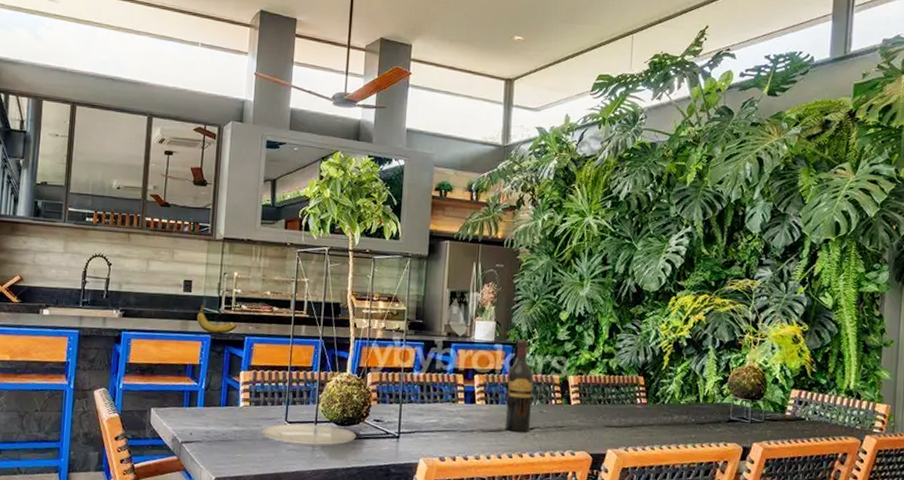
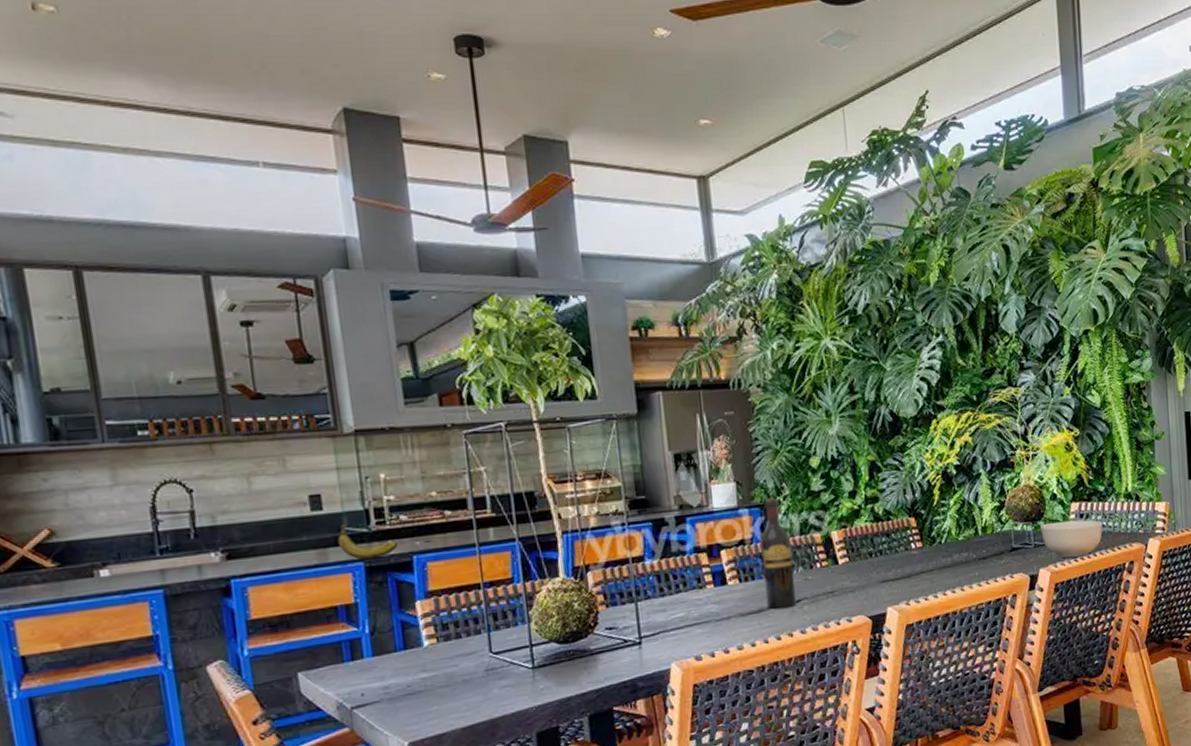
plate: present [262,423,356,447] -> none [461,646,587,681]
bowl: none [759,403,821,440] -> present [1040,520,1103,558]

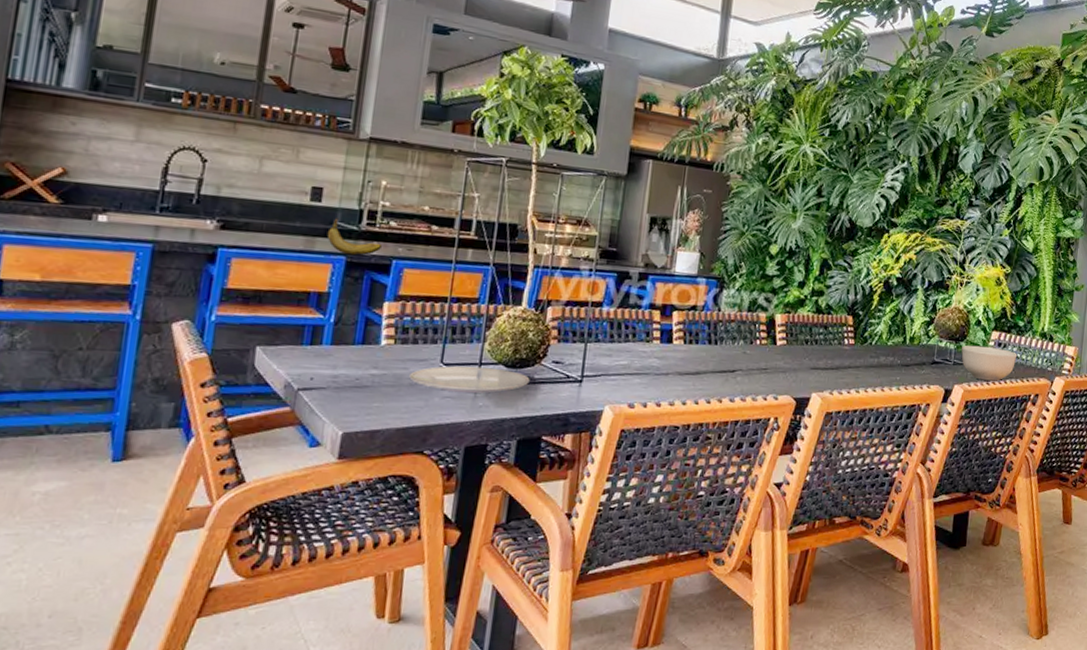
plate: none [461,646,587,681] -> present [409,366,530,393]
wine bottle: present [760,497,796,609] -> none [704,273,738,375]

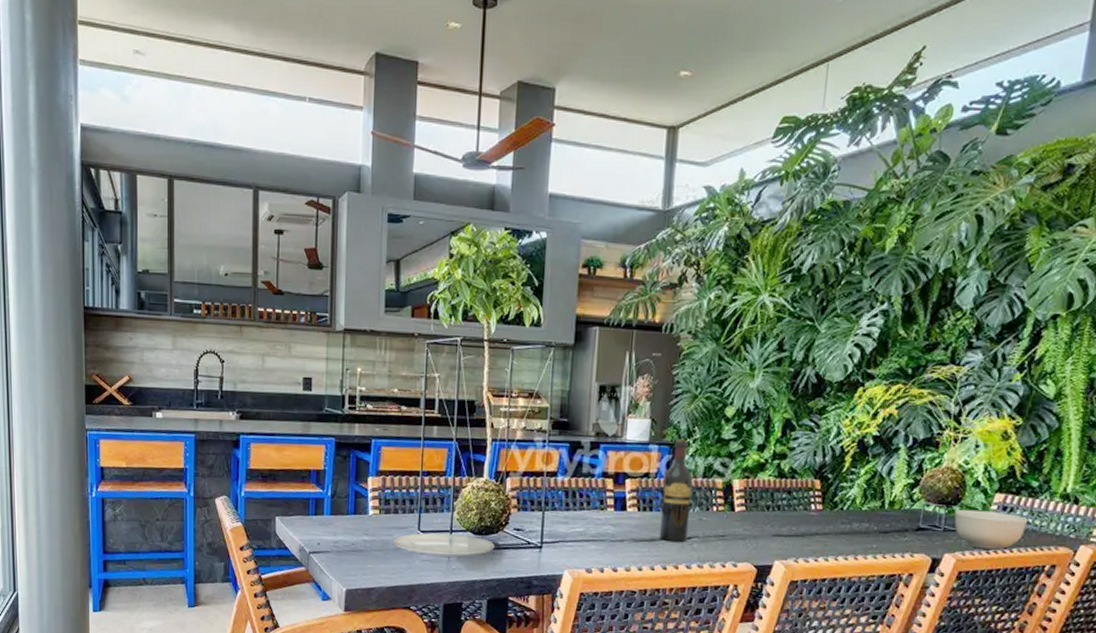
fruit: present [327,218,383,256] -> none [318,404,363,437]
wine bottle: none [704,273,738,375] -> present [659,438,693,542]

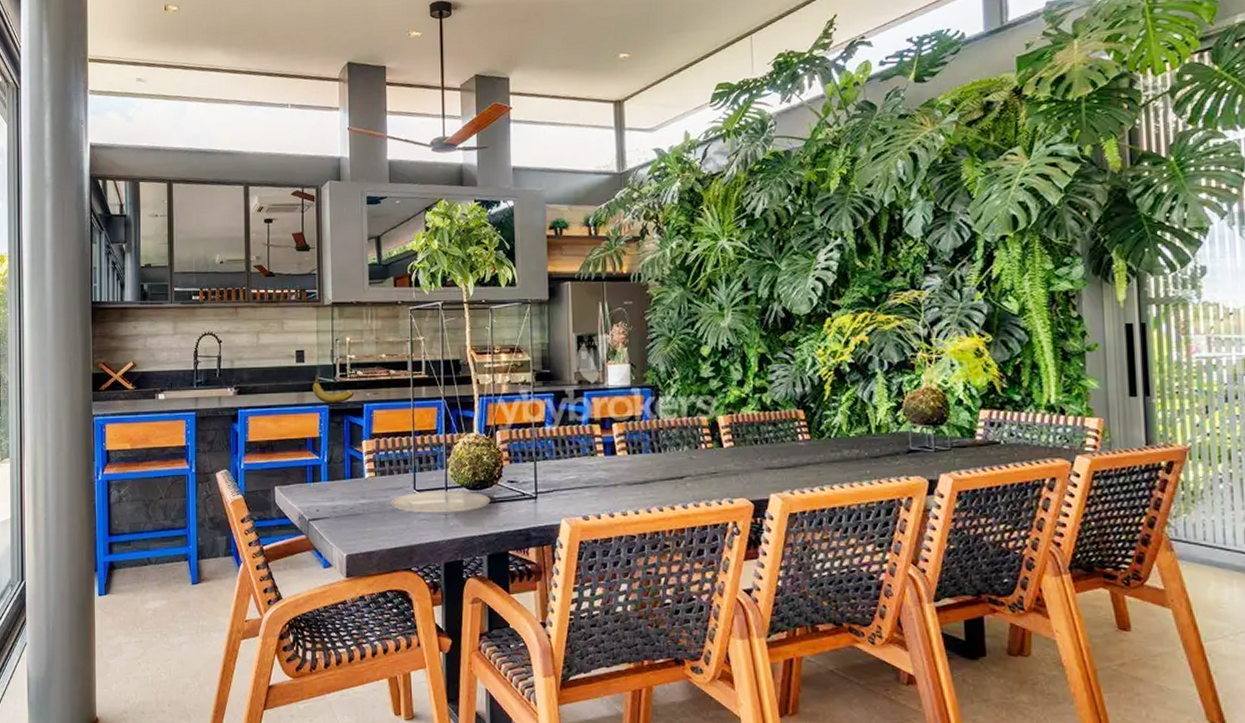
fruit: none [318,404,363,437] -> present [312,374,355,404]
wine bottle: present [659,438,693,542] -> none [649,380,679,482]
bowl: present [954,509,1029,550] -> none [943,428,1018,466]

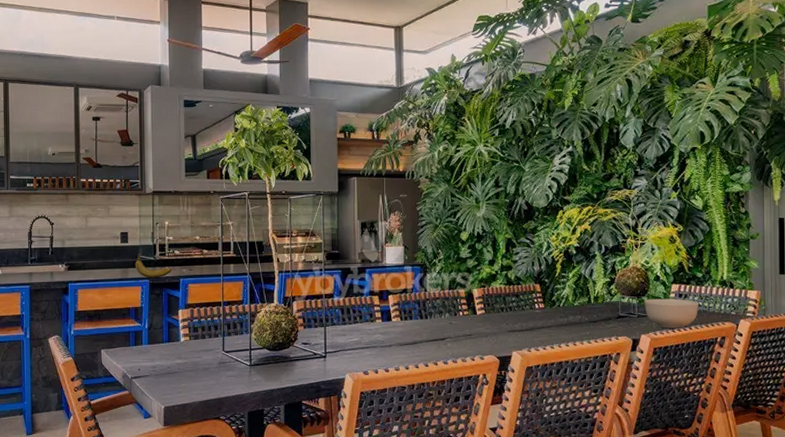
plate: present [391,491,491,515] -> none [203,352,287,372]
bowl: none [943,428,1018,466] -> present [644,298,699,329]

